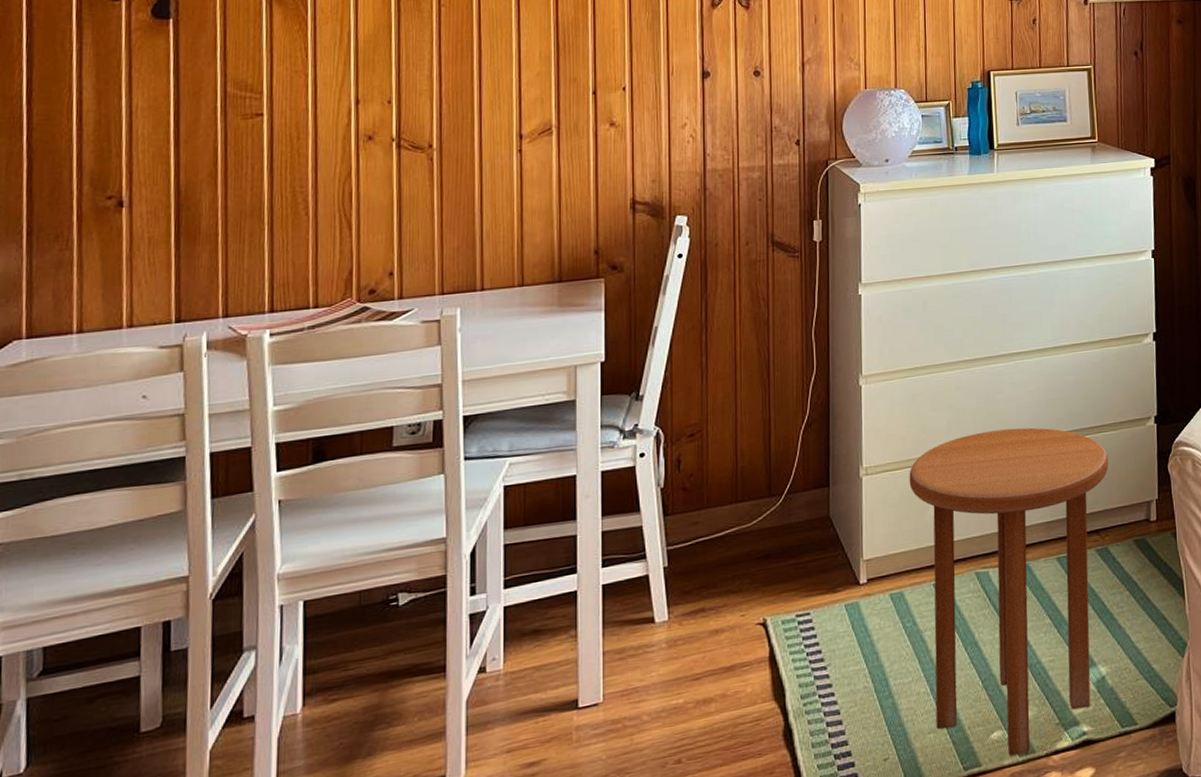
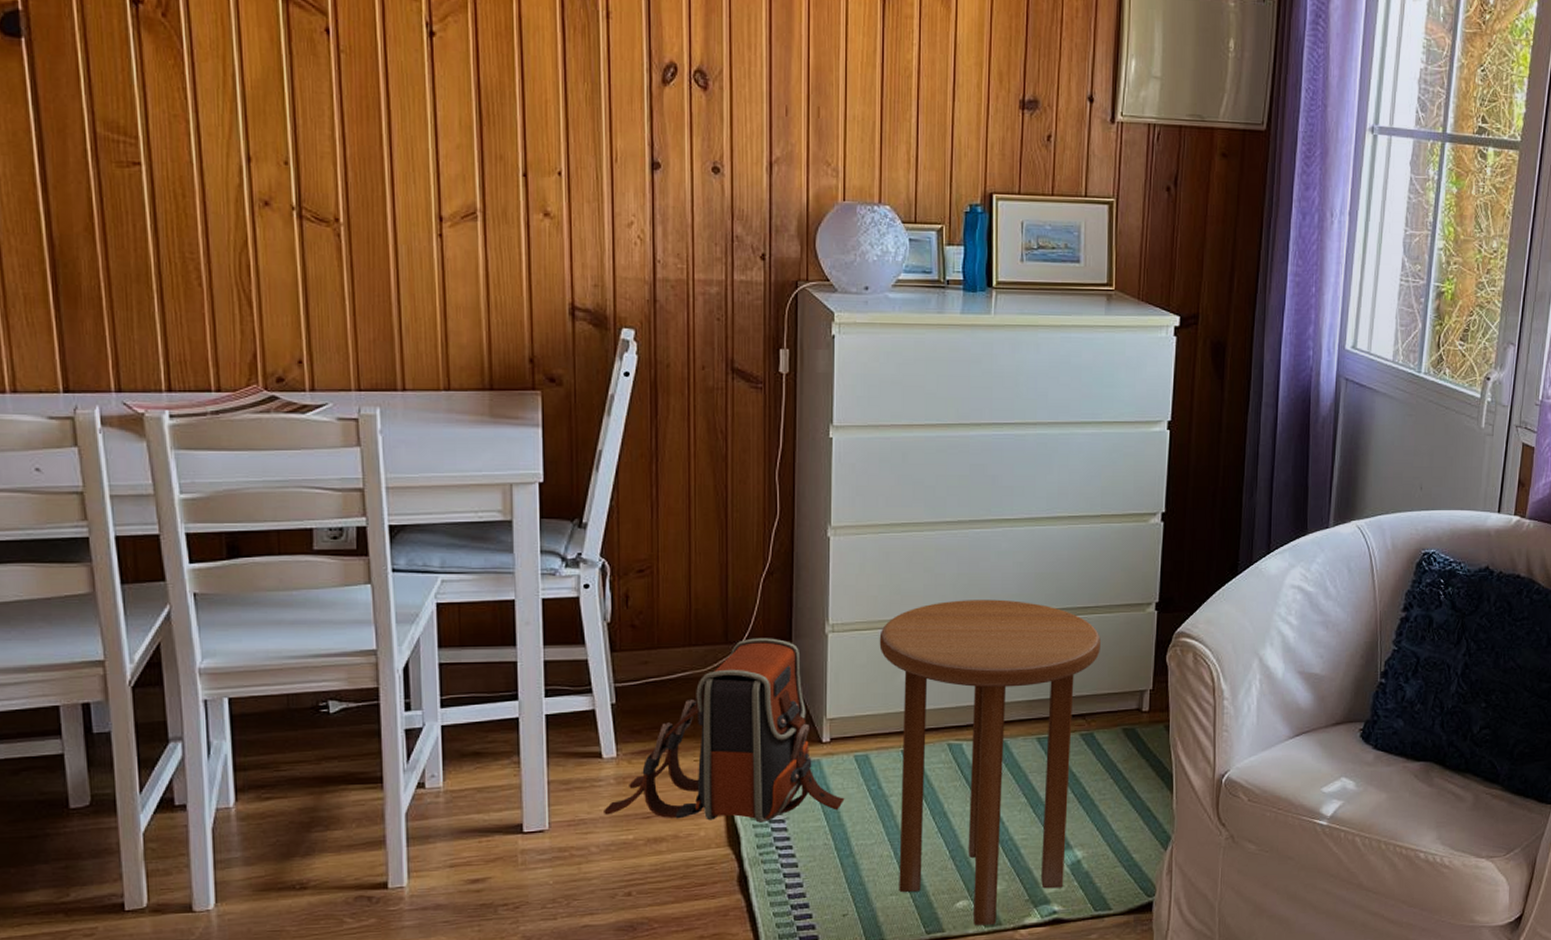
backpack: none [656,486,882,681] -> present [604,638,845,823]

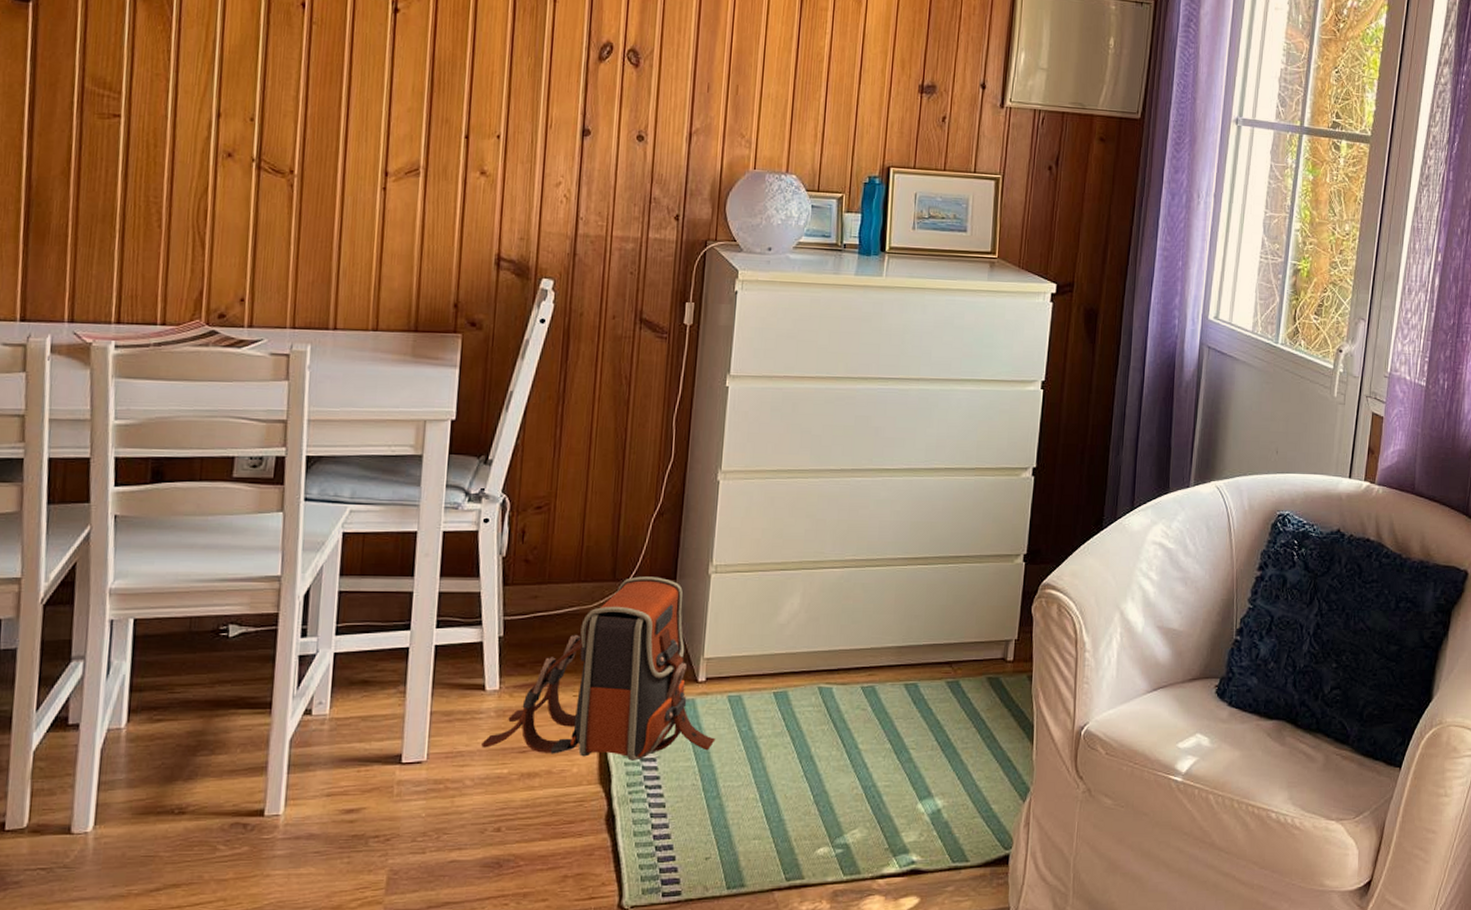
side table: present [879,599,1101,926] -> none [759,545,970,874]

